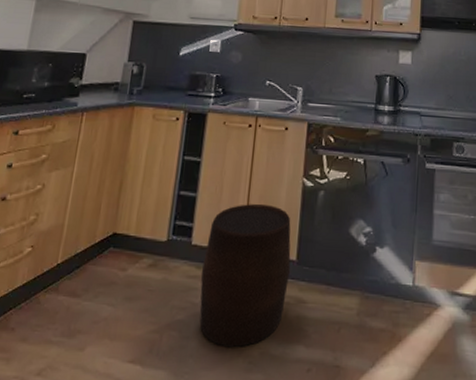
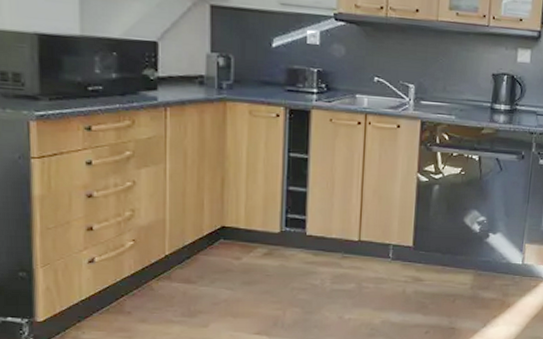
stool: present [199,203,291,348] -> none [318,197,408,319]

